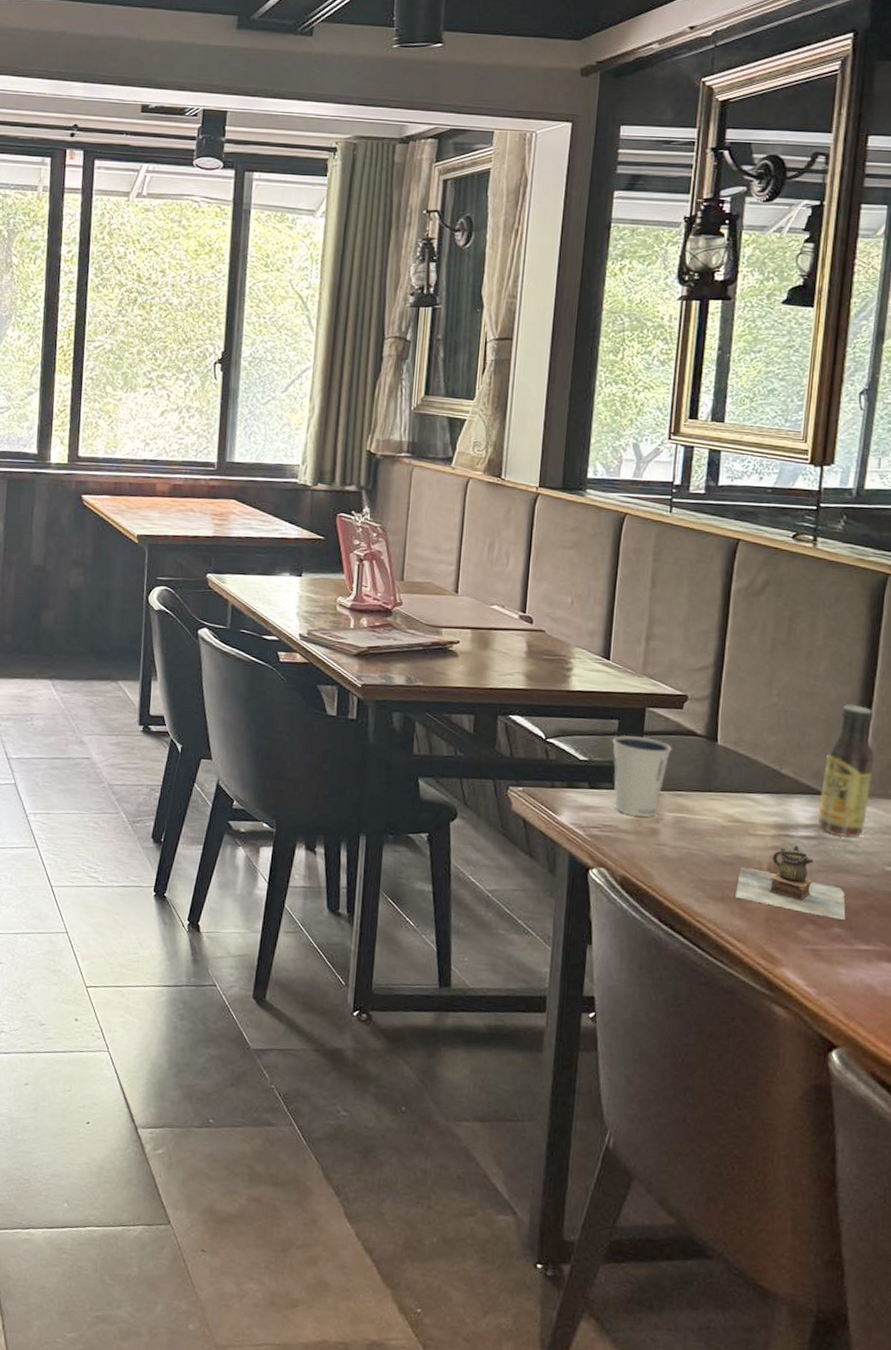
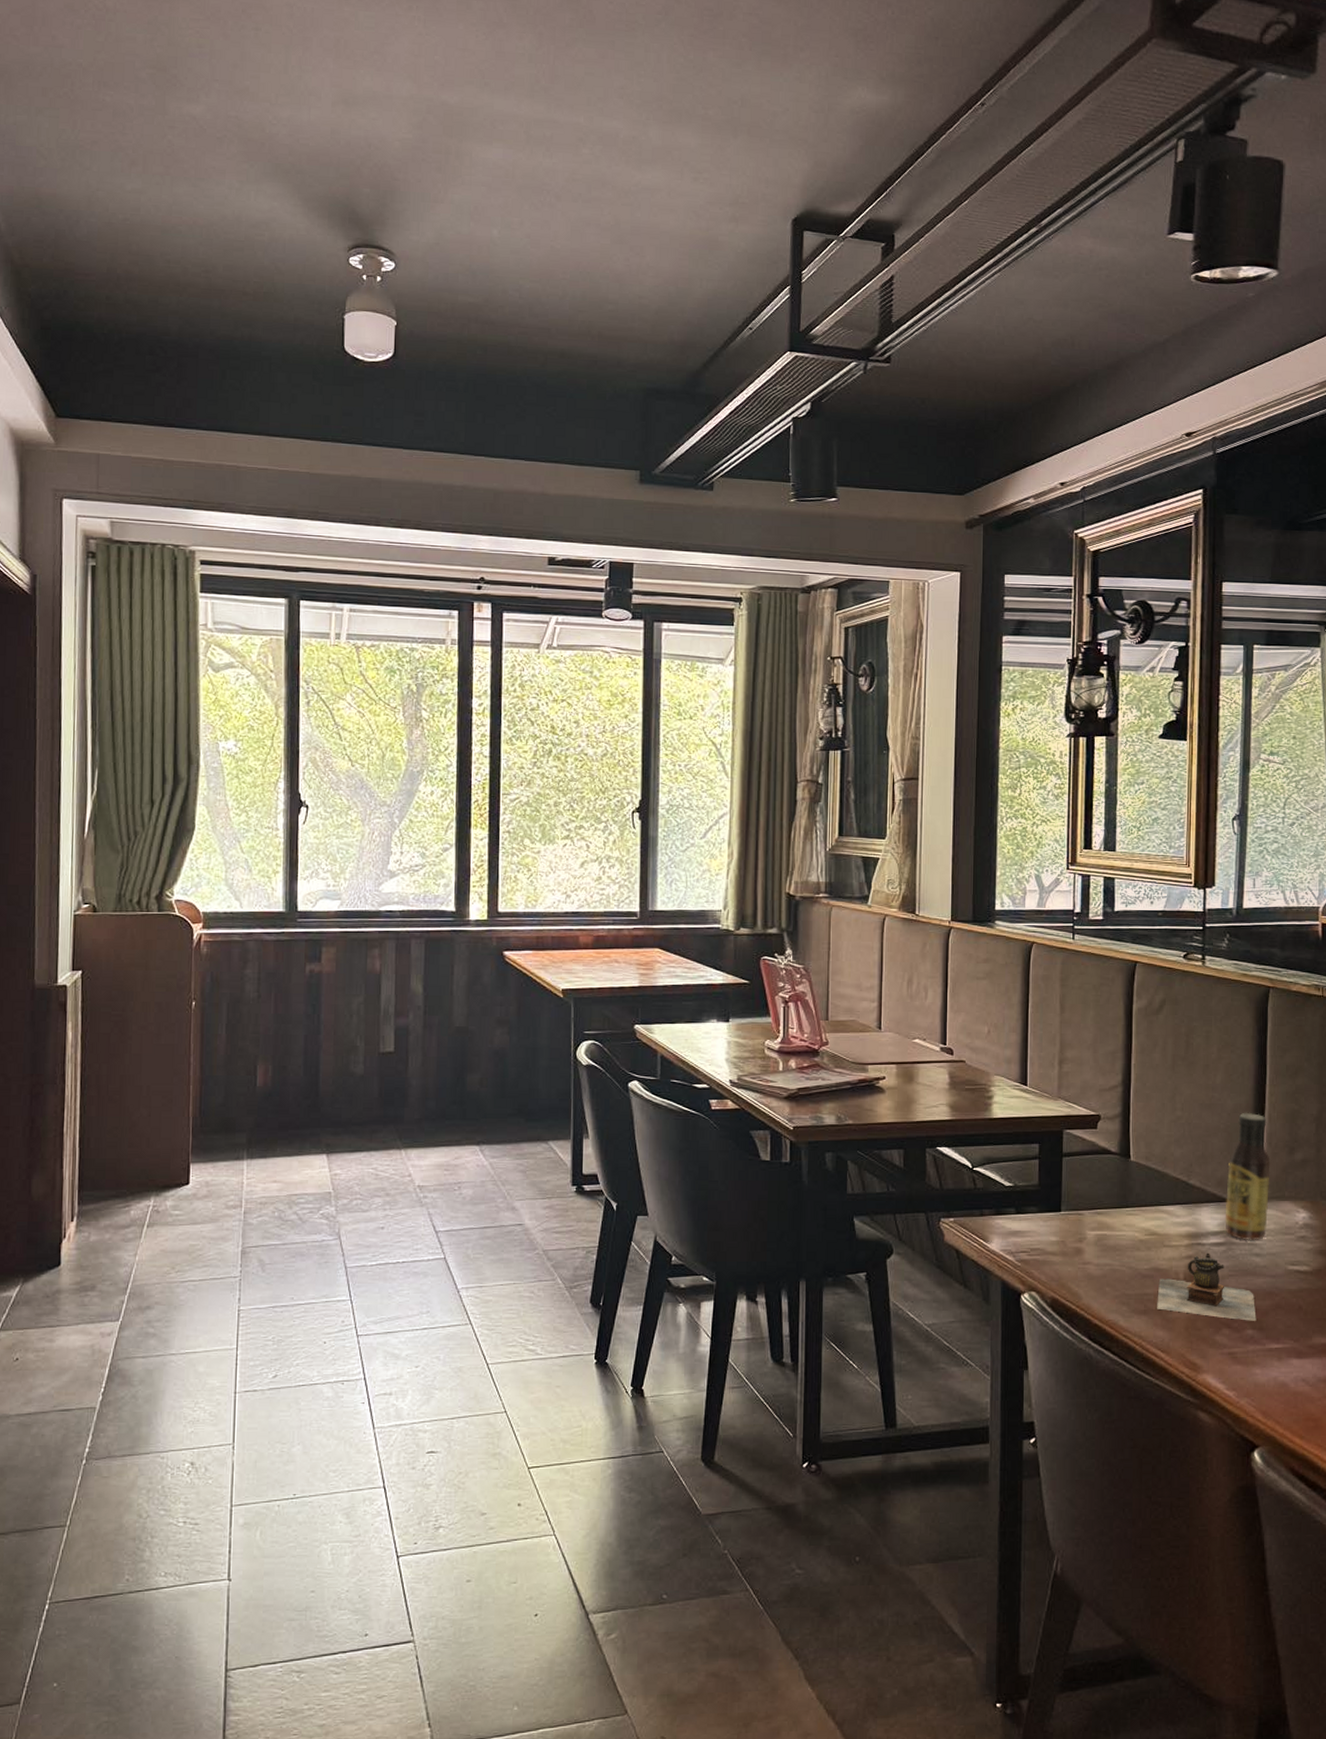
dixie cup: present [612,735,672,817] -> none [1034,1159,1090,1238]

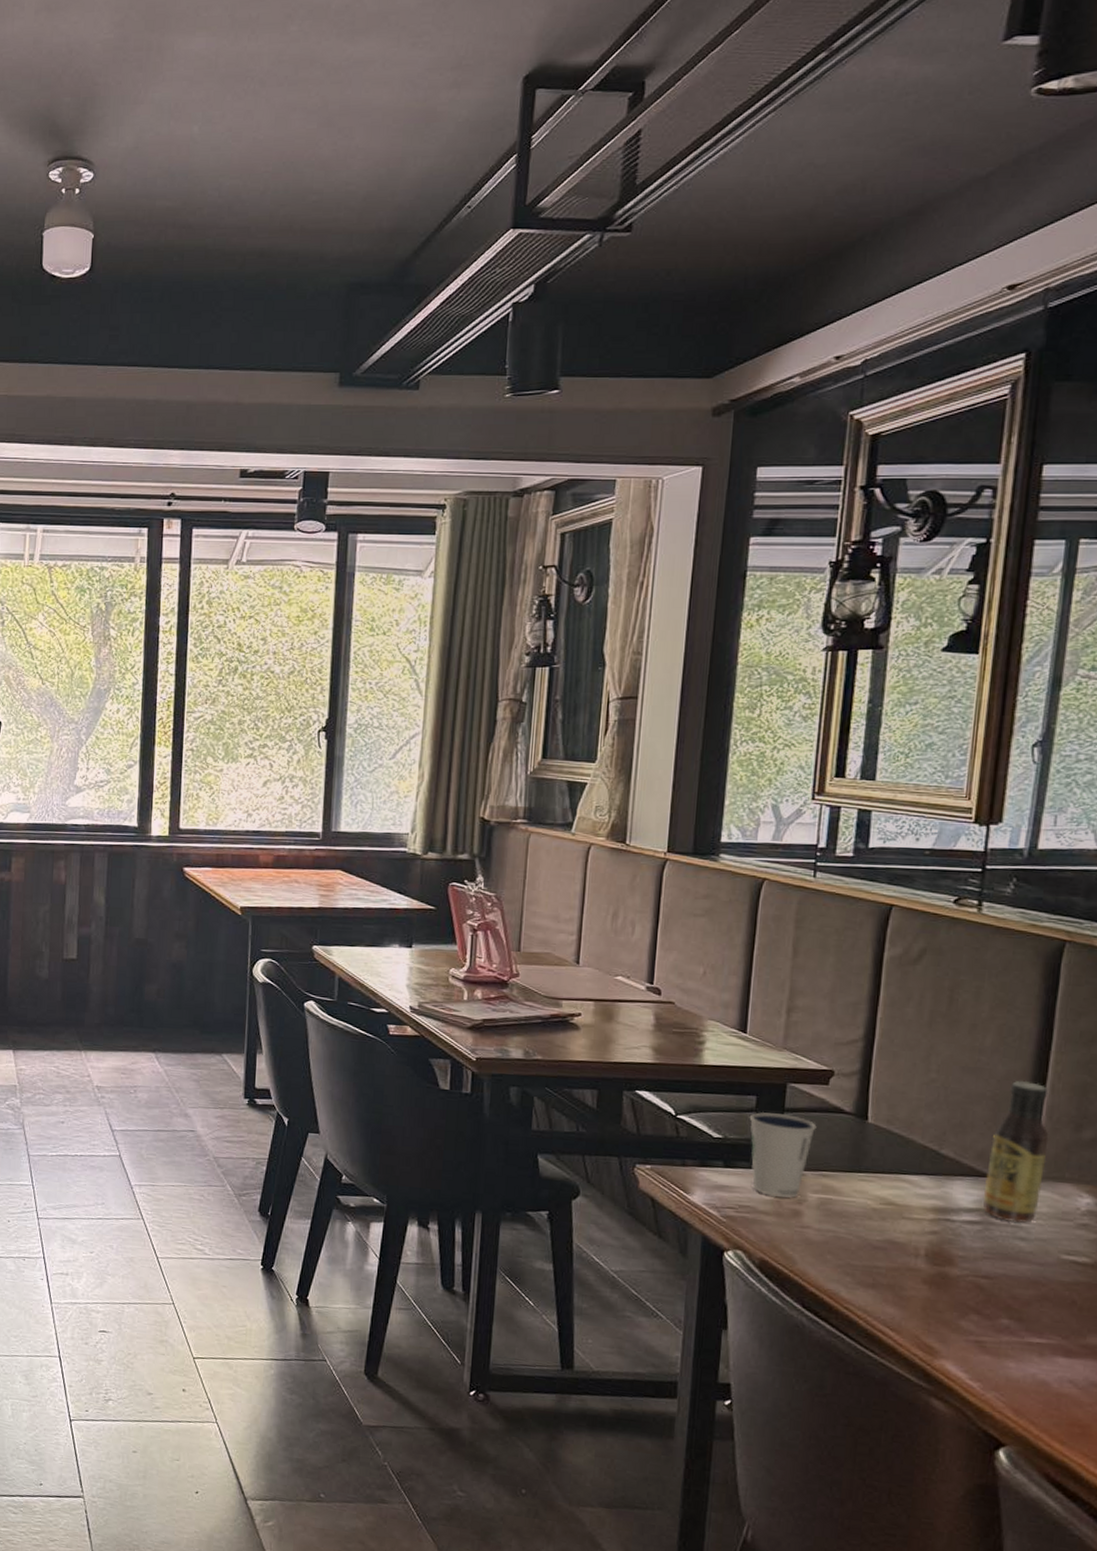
dixie cup: none [1034,1159,1090,1238] -> present [749,1112,817,1198]
teapot: present [1157,1252,1257,1321] -> none [888,1230,1015,1311]

